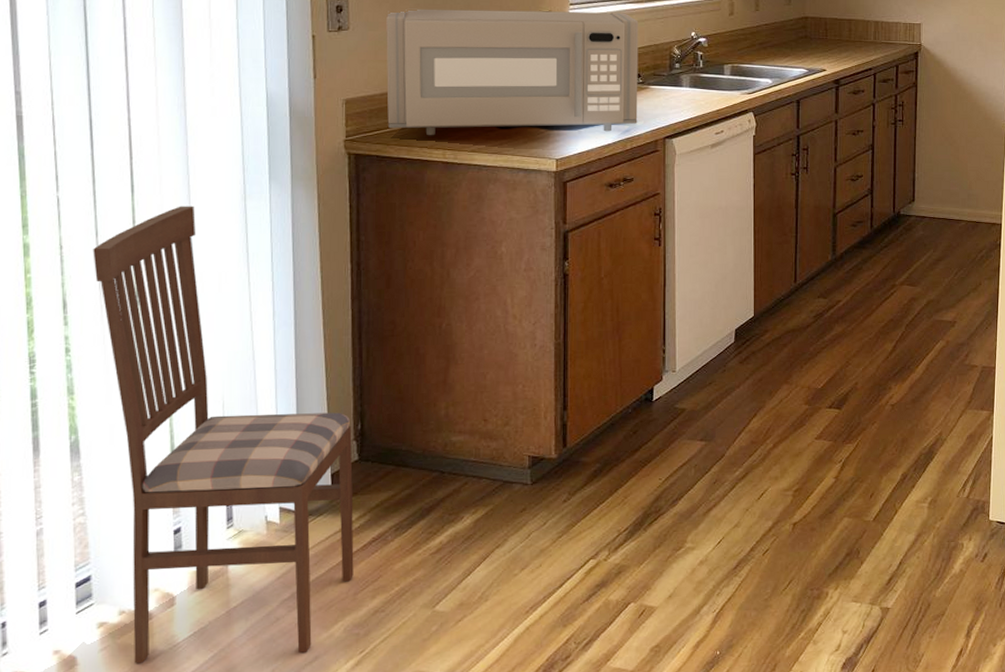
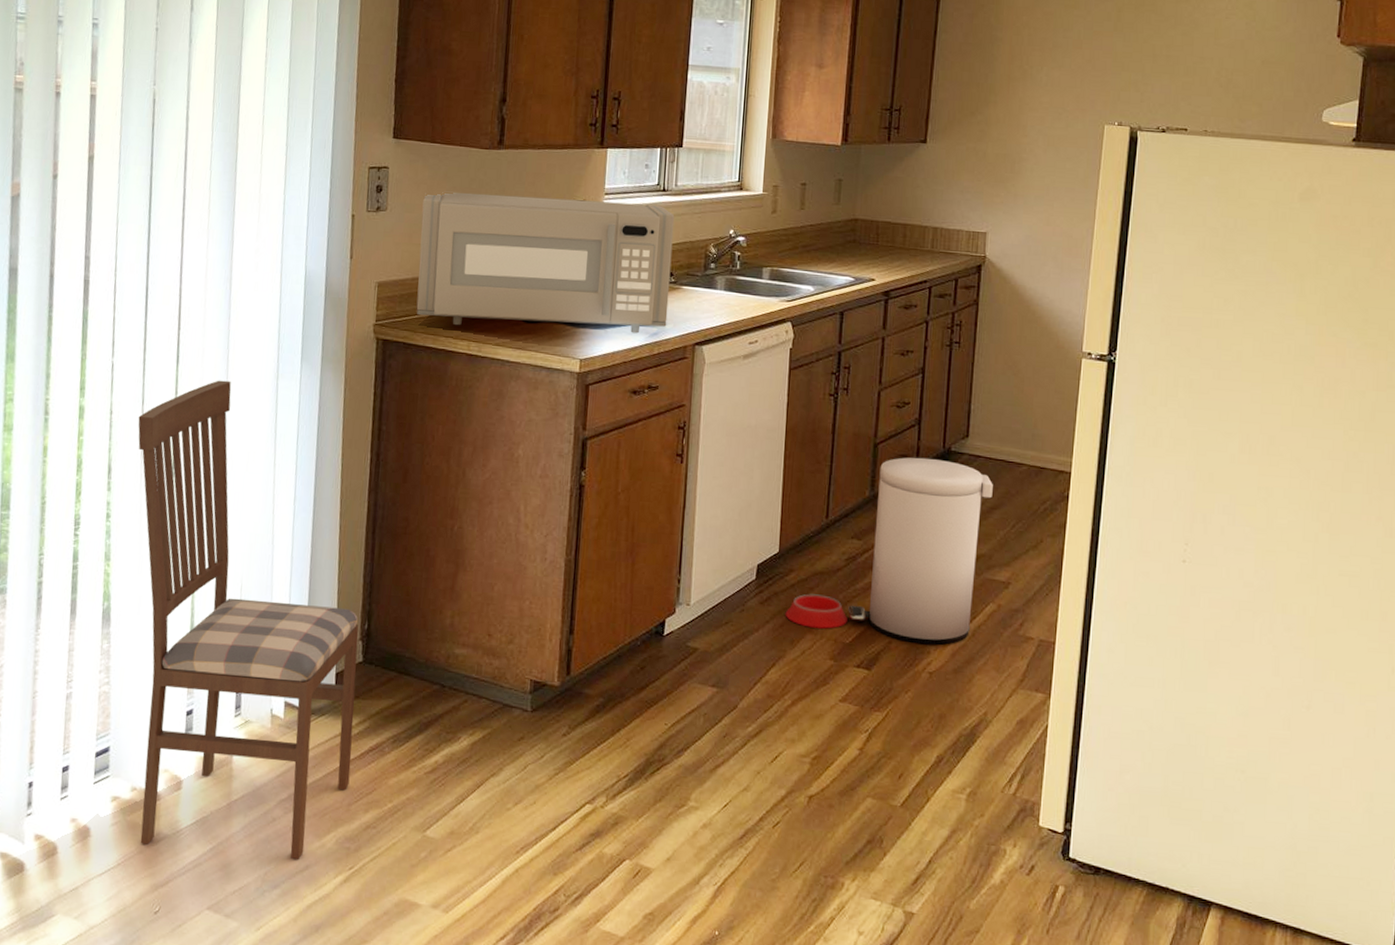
pet bowl: none [763,349,818,379] -> present [785,594,848,629]
pedal bin: none [818,222,937,382] -> present [848,457,993,645]

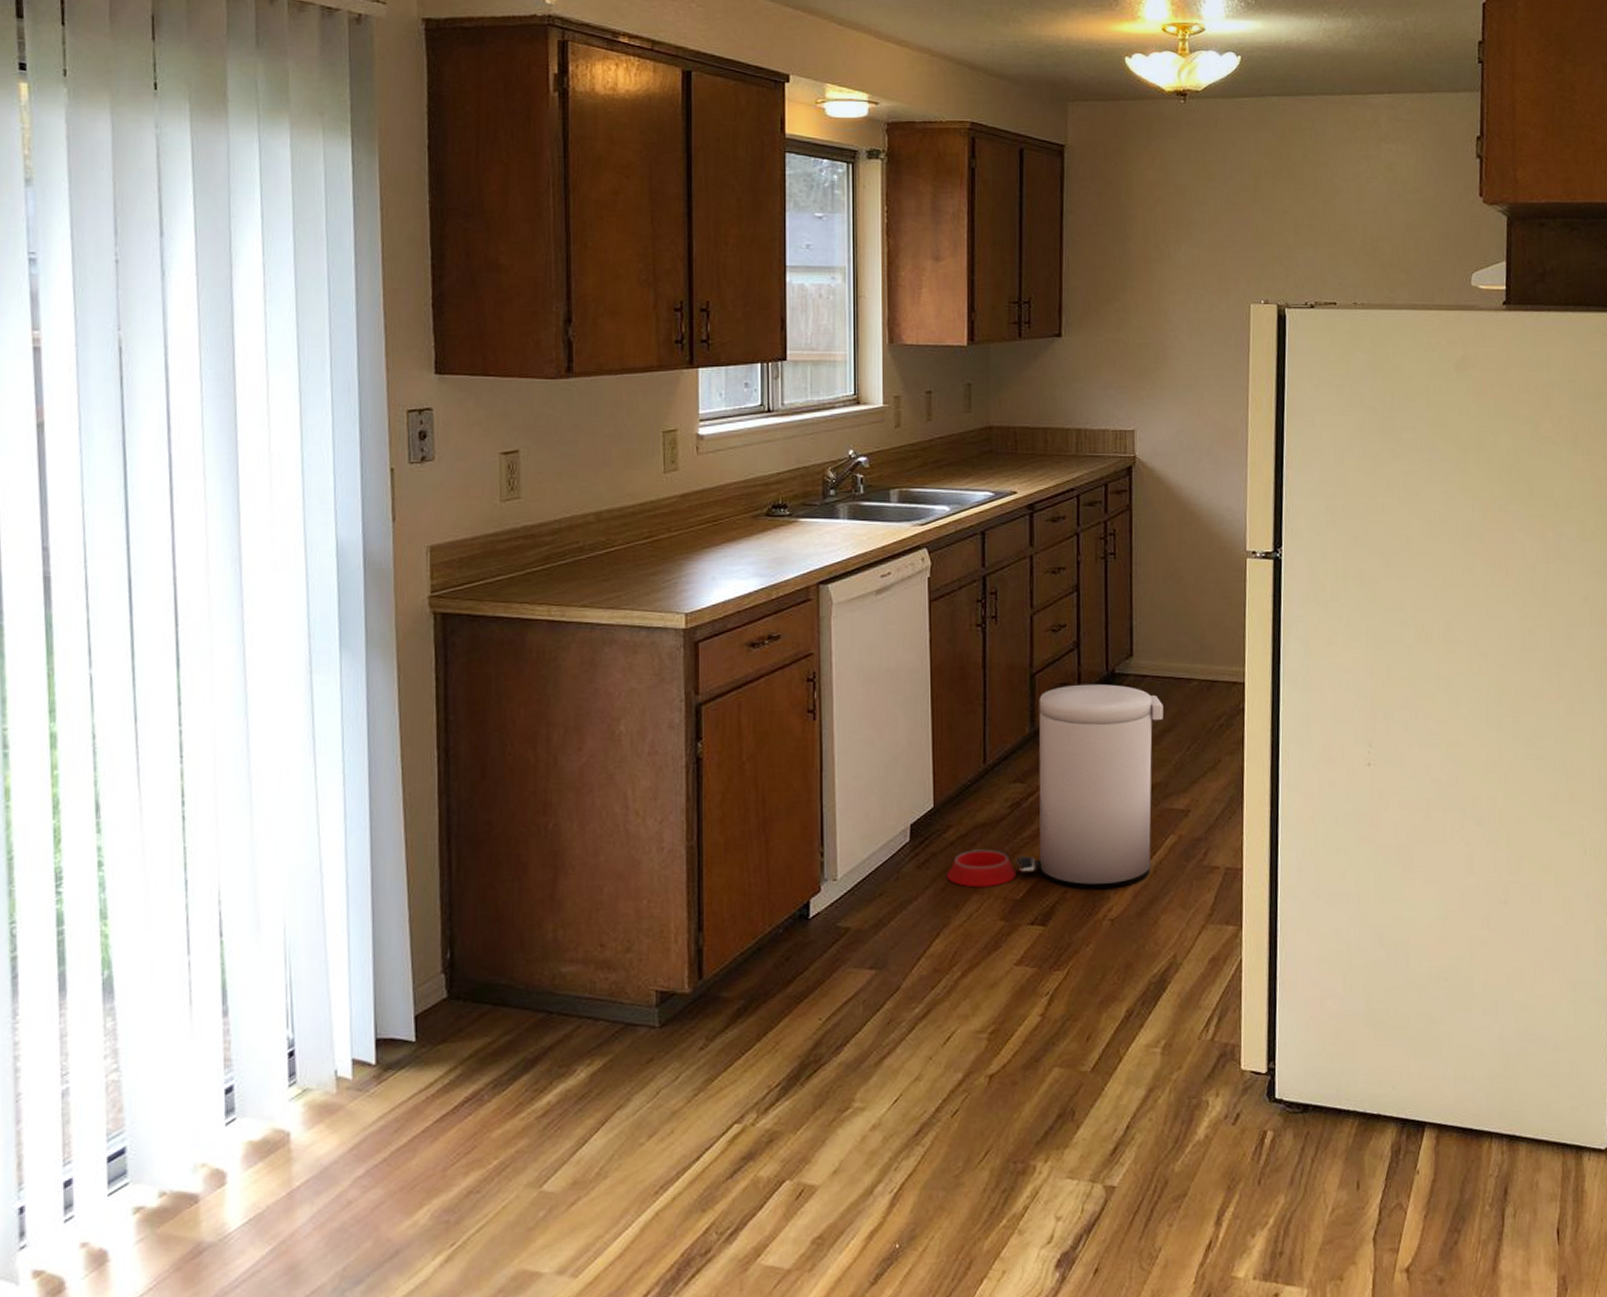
dining chair: present [138,380,359,859] -> none [131,682,443,1259]
microwave: present [416,191,675,334] -> none [478,429,785,589]

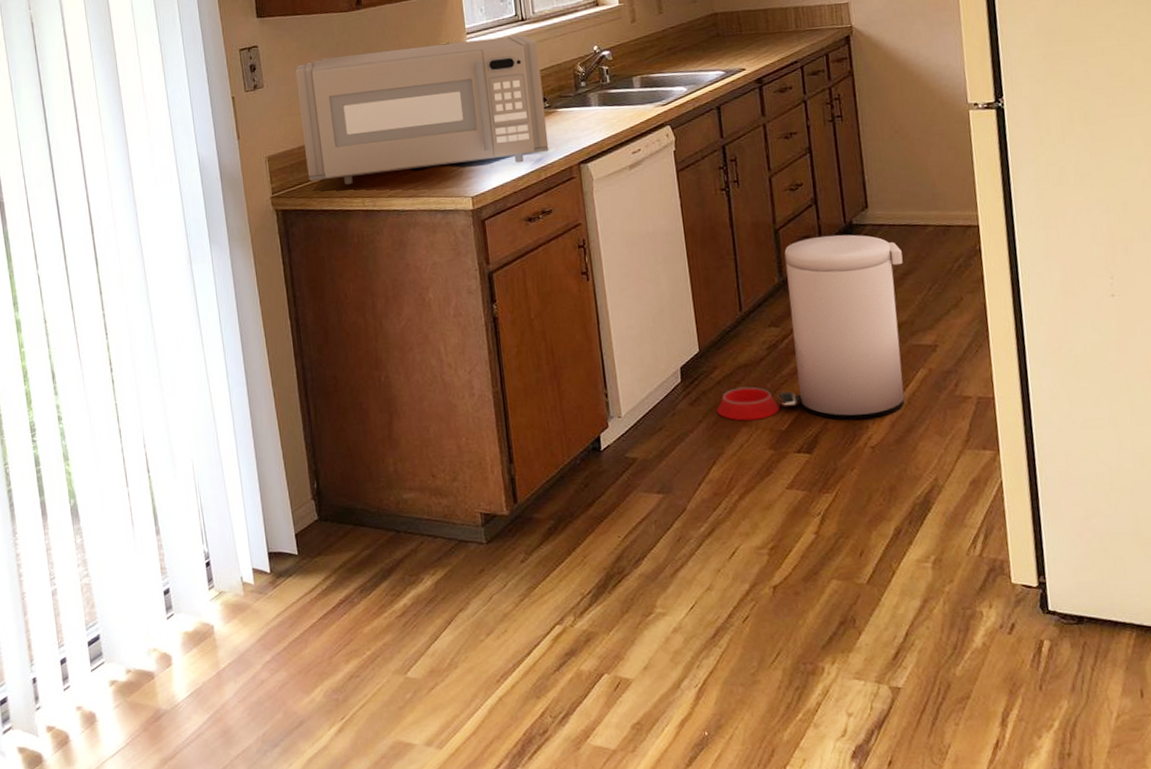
microwave: none [478,429,785,589] -> present [295,35,549,185]

